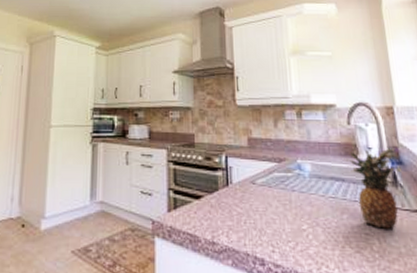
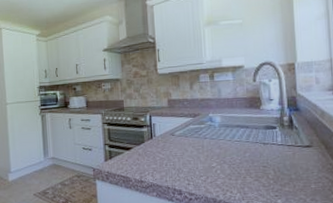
fruit: present [344,148,399,229] -> none [248,98,294,162]

